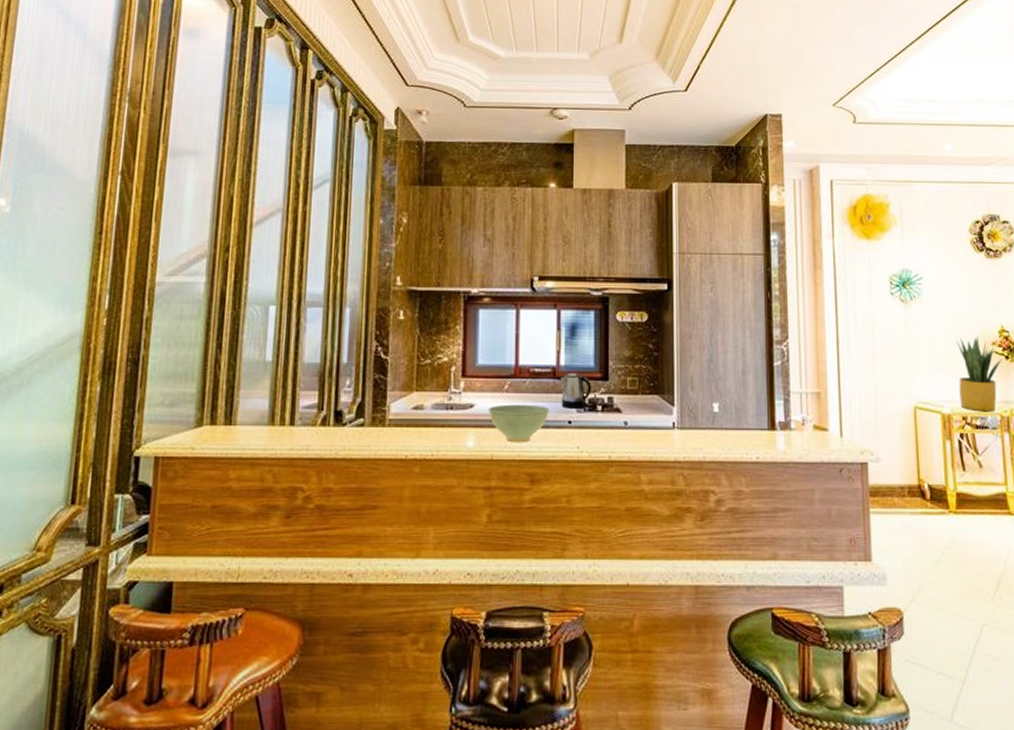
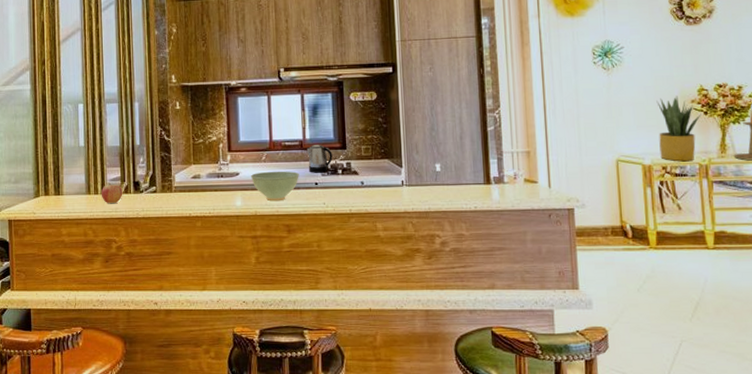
fruit: none [288,410,319,440] -> present [101,182,123,204]

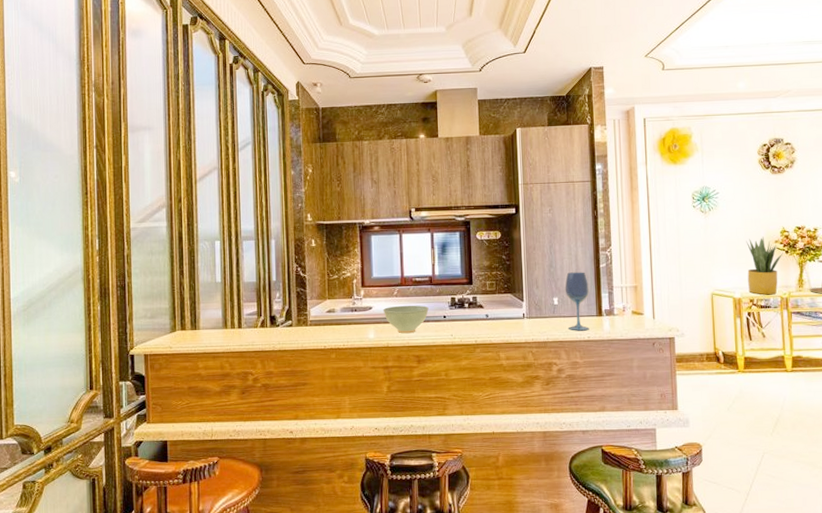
fruit: present [101,182,123,204] -> none [237,317,260,338]
kettle: present [306,145,333,173] -> none [435,280,460,307]
wineglass: none [448,135,476,201] -> present [565,272,590,331]

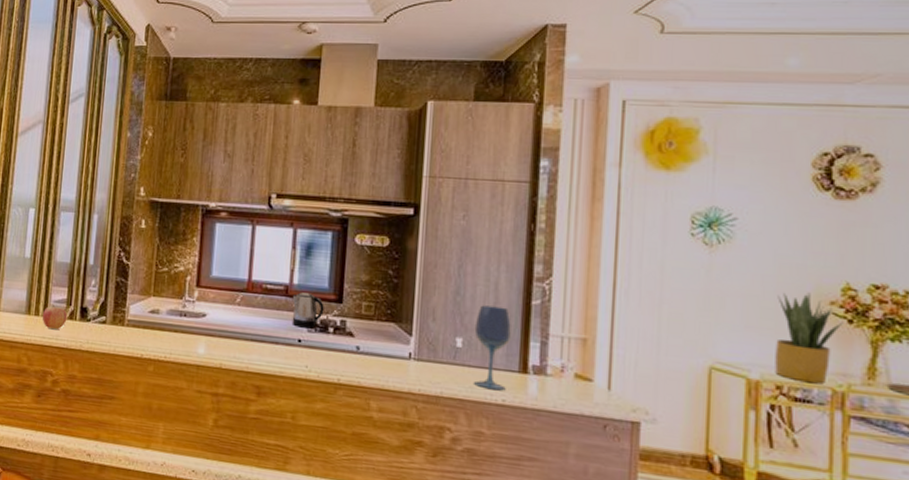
fruit: none [237,317,260,338] -> present [42,304,68,330]
bowl: present [382,305,429,334] -> none [219,317,280,356]
kettle: none [435,280,460,307] -> present [292,292,324,329]

